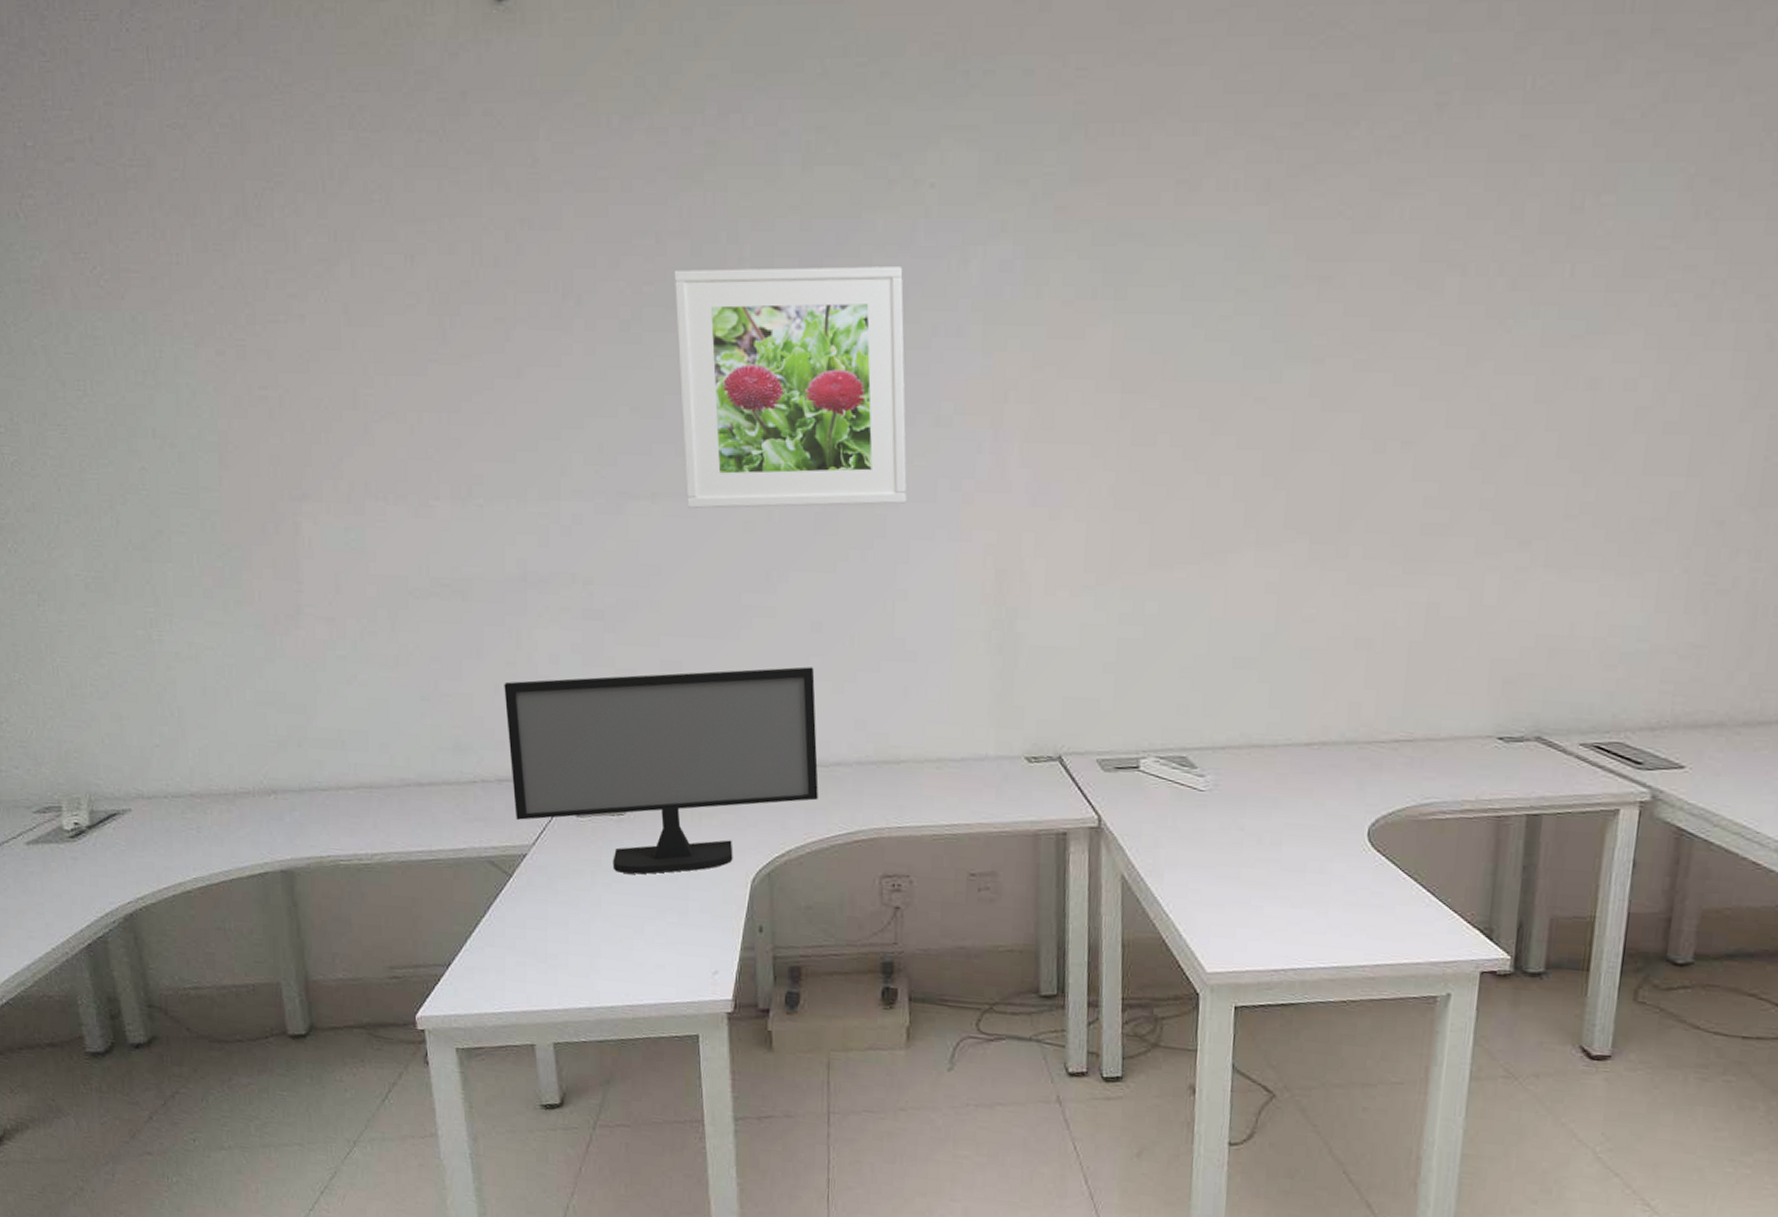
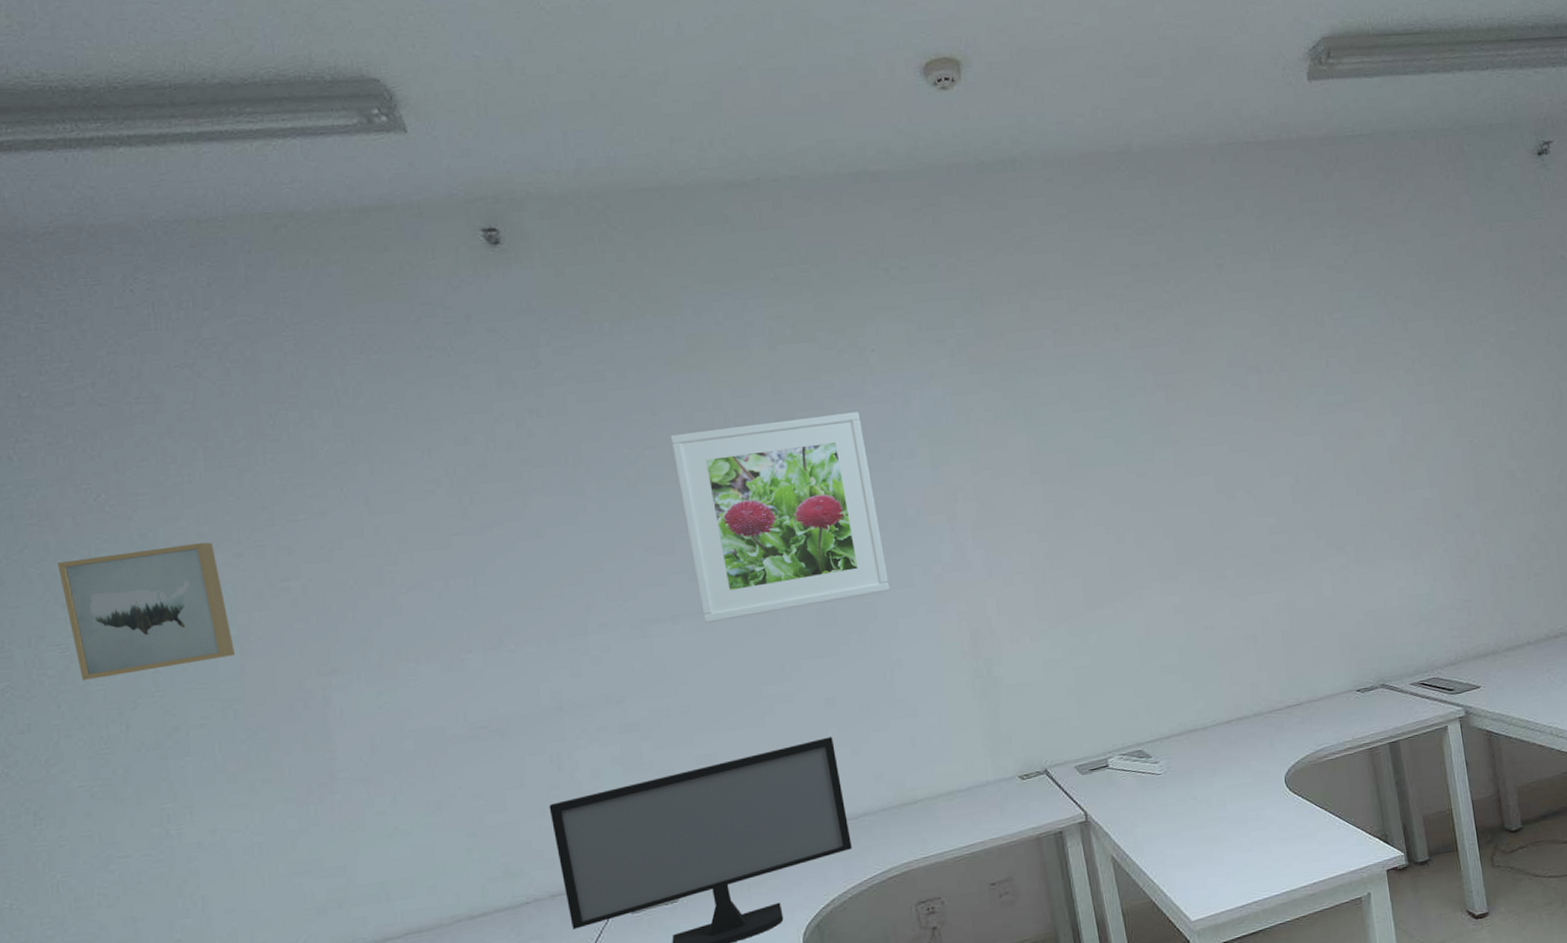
wall art: none [58,333,215,467] -> present [57,542,236,680]

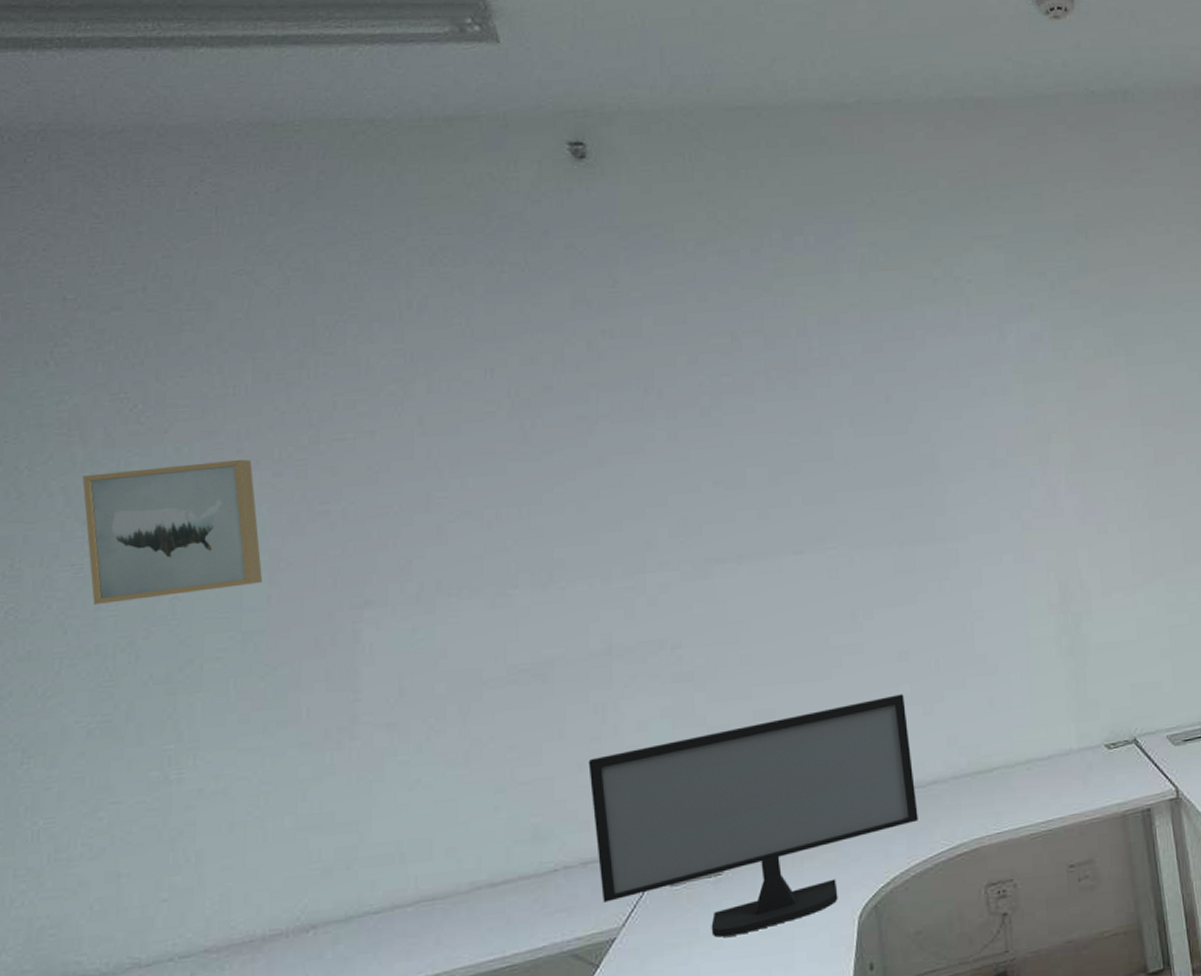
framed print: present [670,412,890,624] -> none [749,344,975,565]

